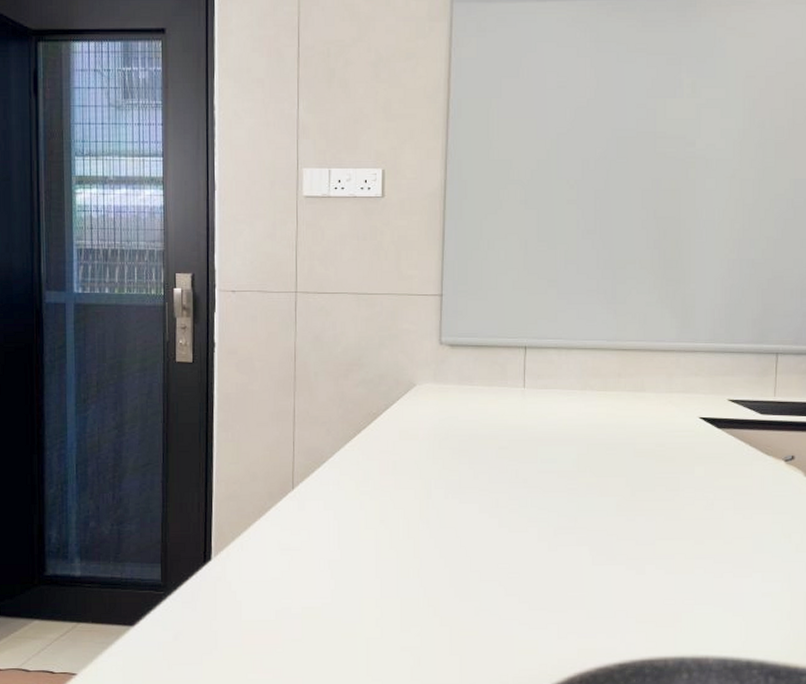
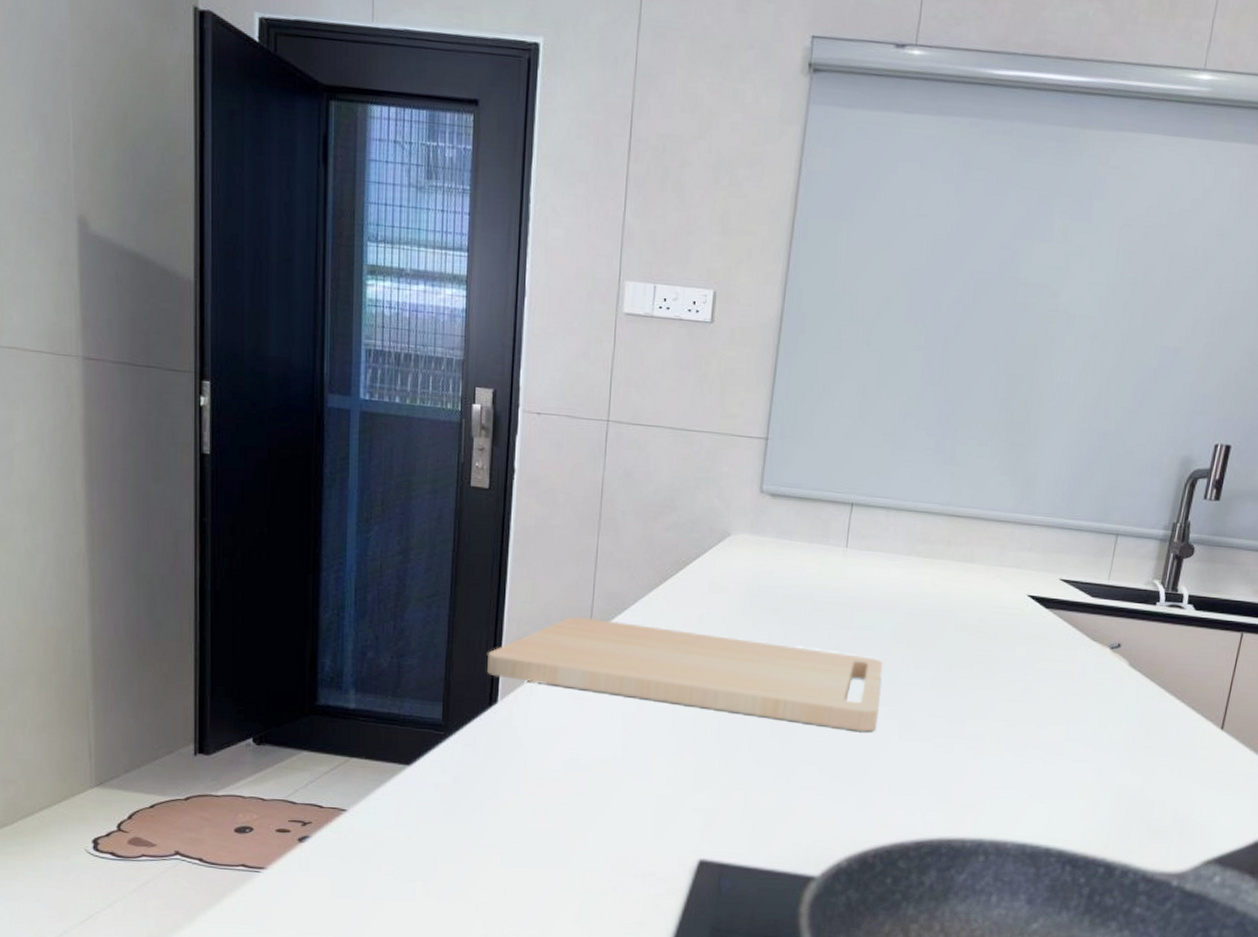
cutting board: none [199,473,571,560] -> present [487,616,883,732]

